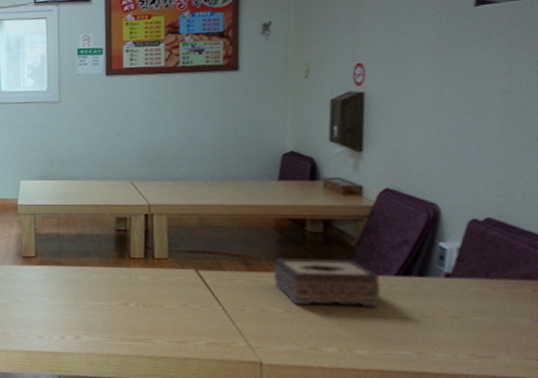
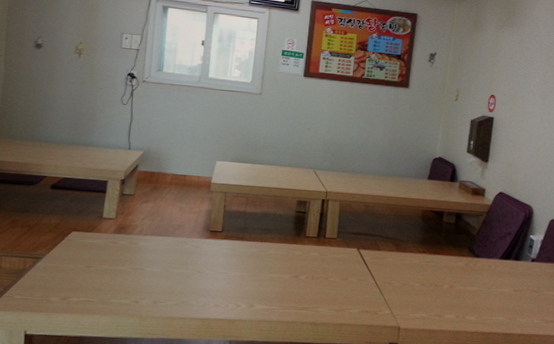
tissue box: present [274,258,382,307] -> none [416,242,490,283]

